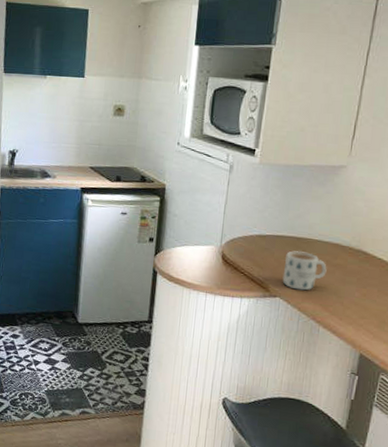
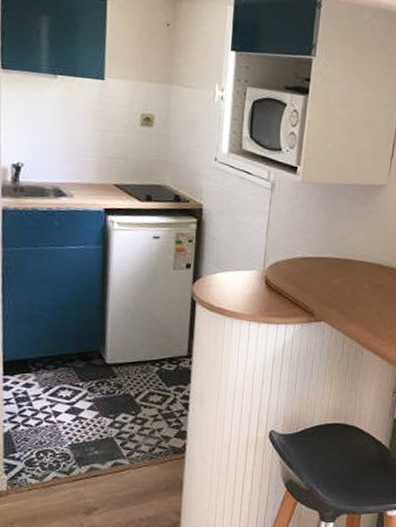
mug: present [282,250,327,291] -> none [327,272,370,313]

